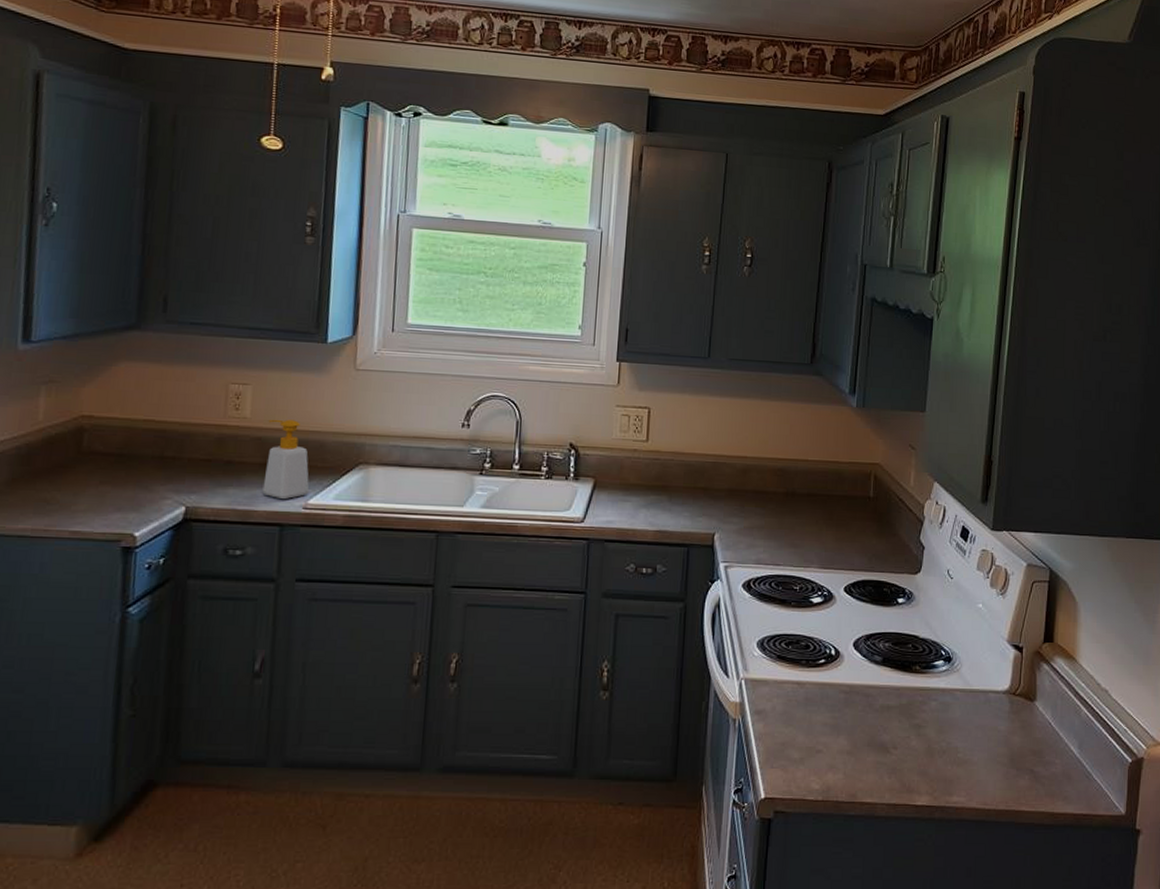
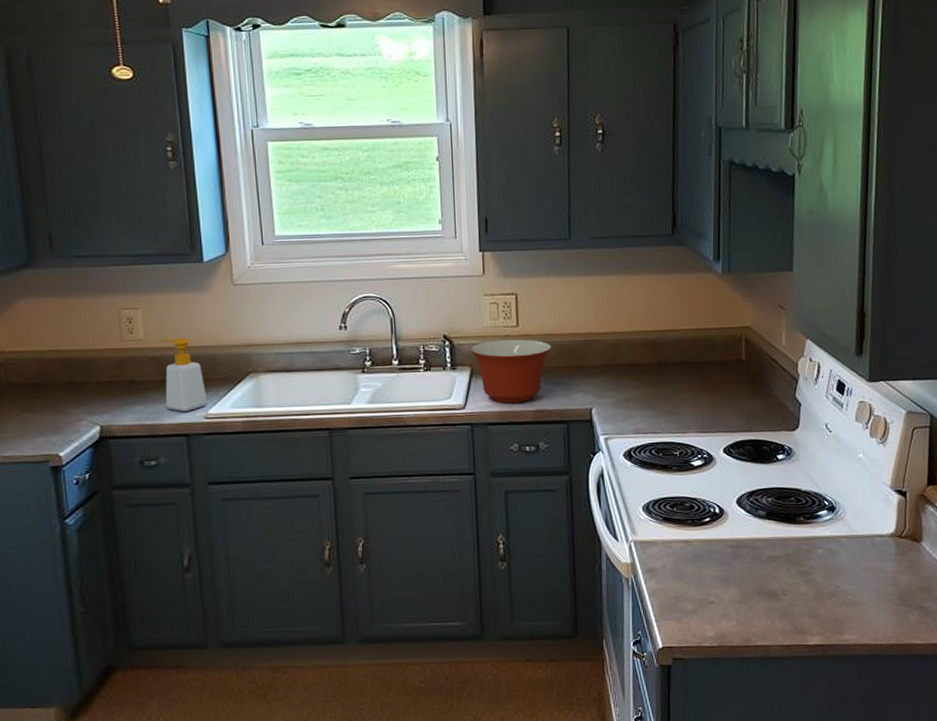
mixing bowl: none [595,453,680,522] -> present [469,339,552,404]

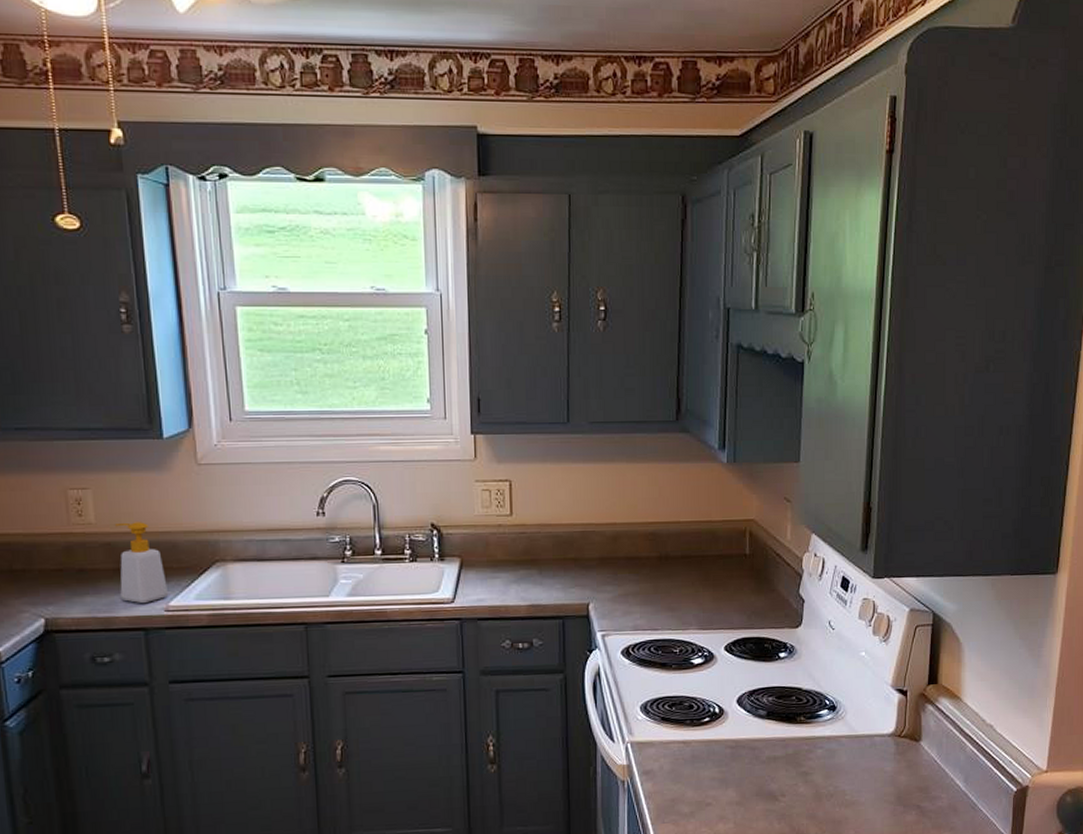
mixing bowl: present [469,339,552,404] -> none [459,529,548,598]

